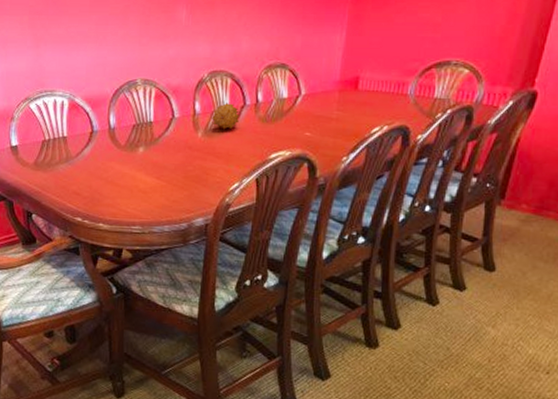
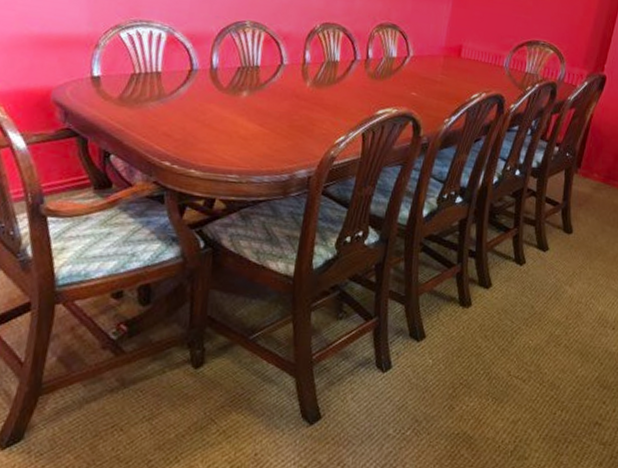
fruit: present [212,102,239,130] -> none [321,54,350,82]

